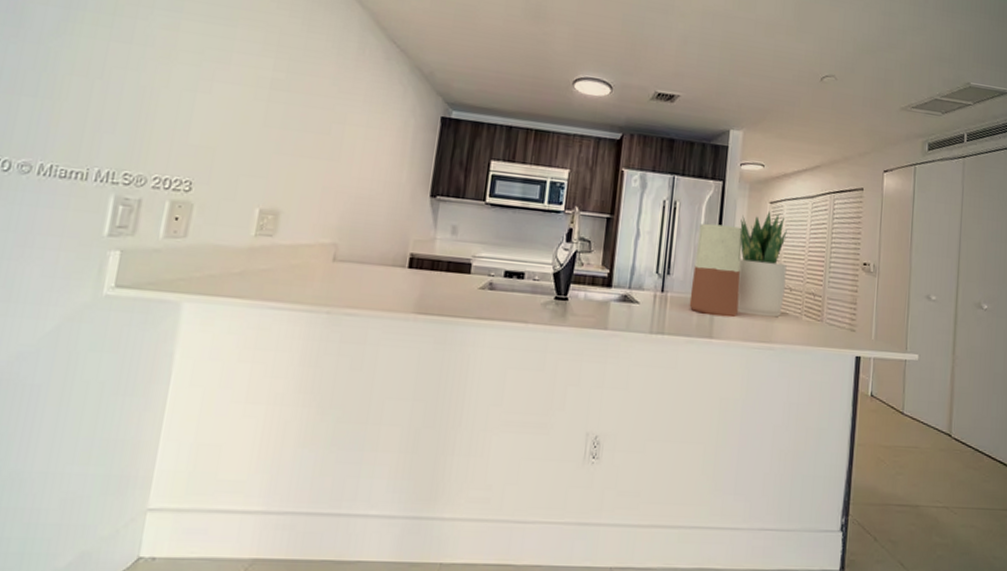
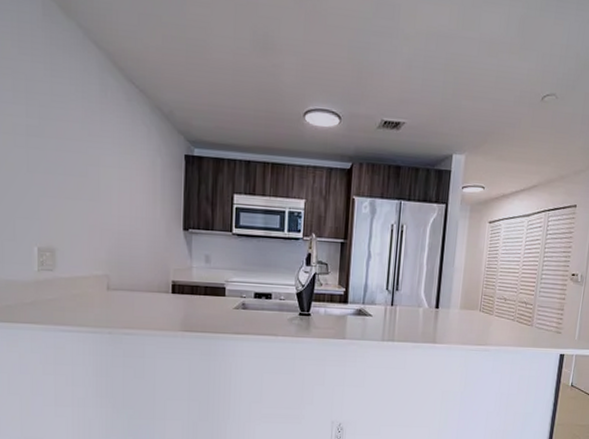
vase: present [689,223,743,317] -> none [415,244,463,325]
planter: present [736,211,787,318] -> none [457,230,504,324]

